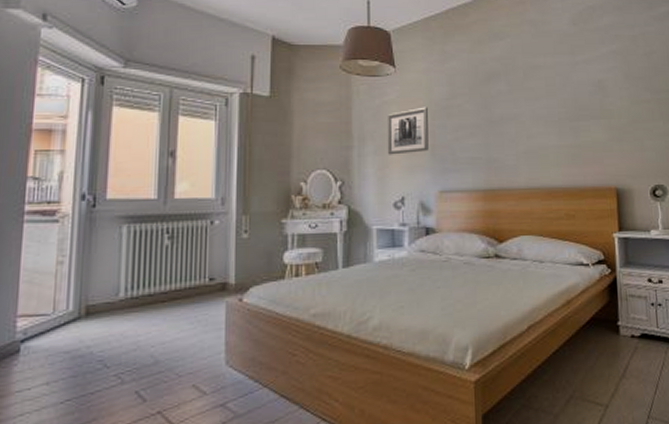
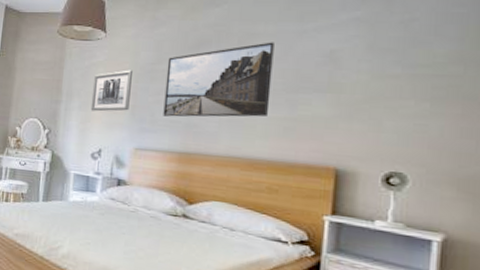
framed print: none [461,73,558,154] -> present [163,42,274,117]

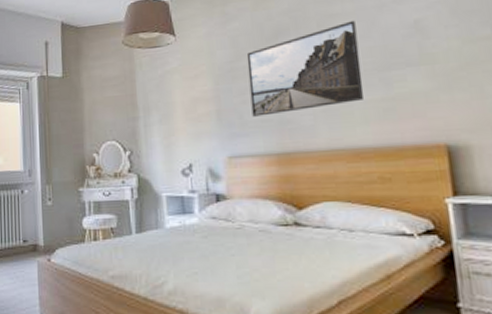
wall art: present [90,70,132,112] -> none [170,72,215,123]

